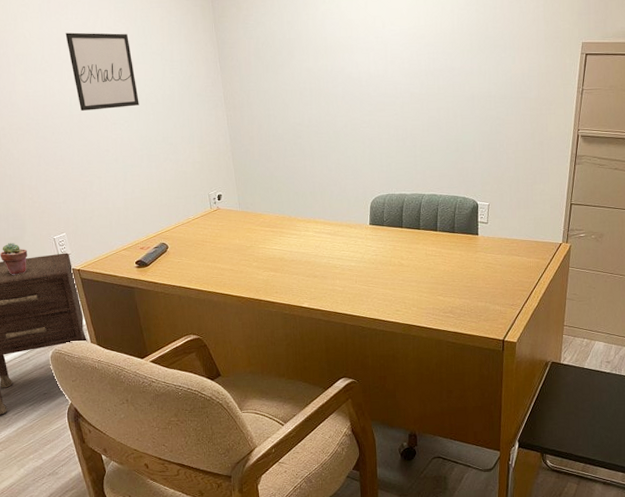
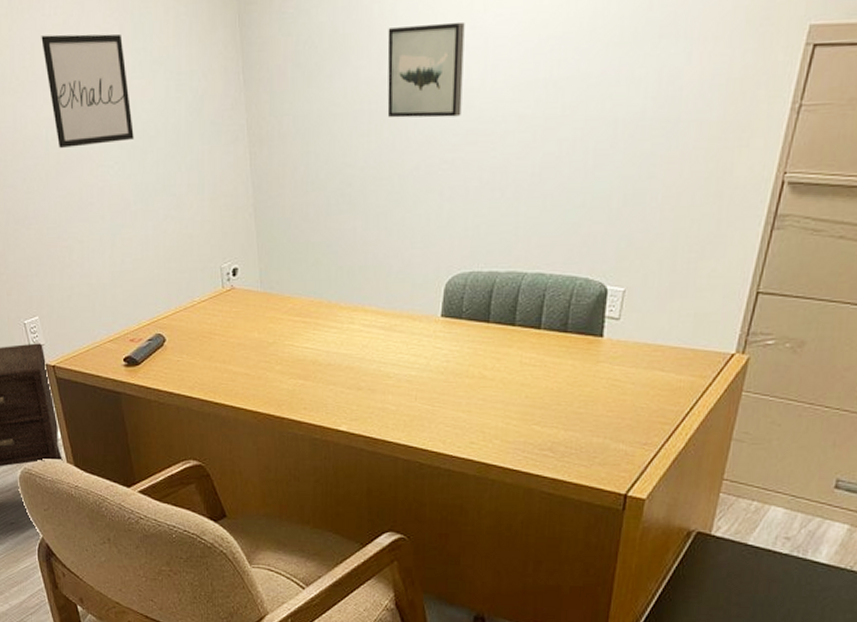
wall art: none [320,33,373,94] -> present [387,21,465,118]

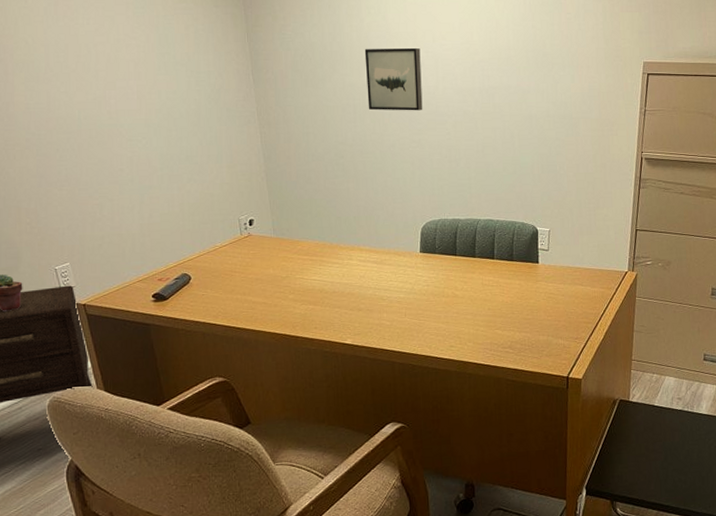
wall art: present [41,34,134,148] -> none [75,39,160,125]

